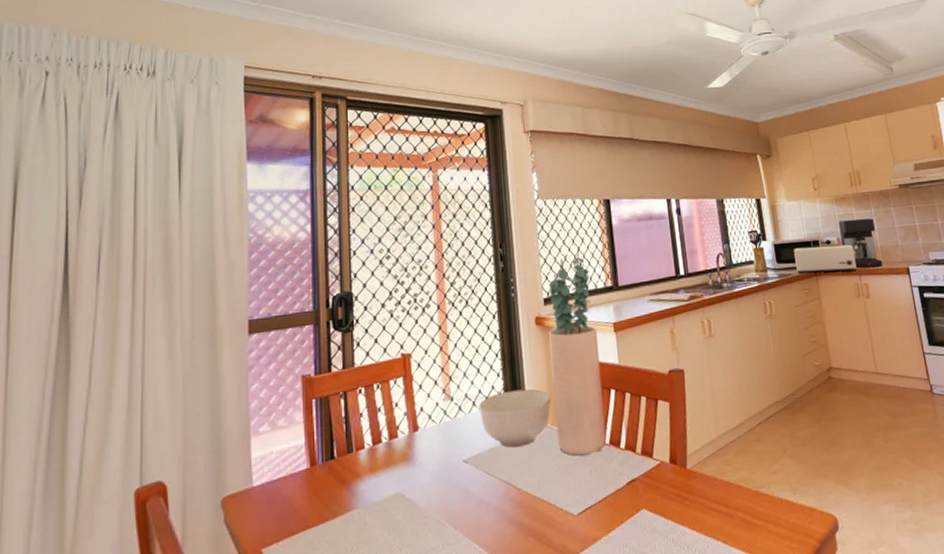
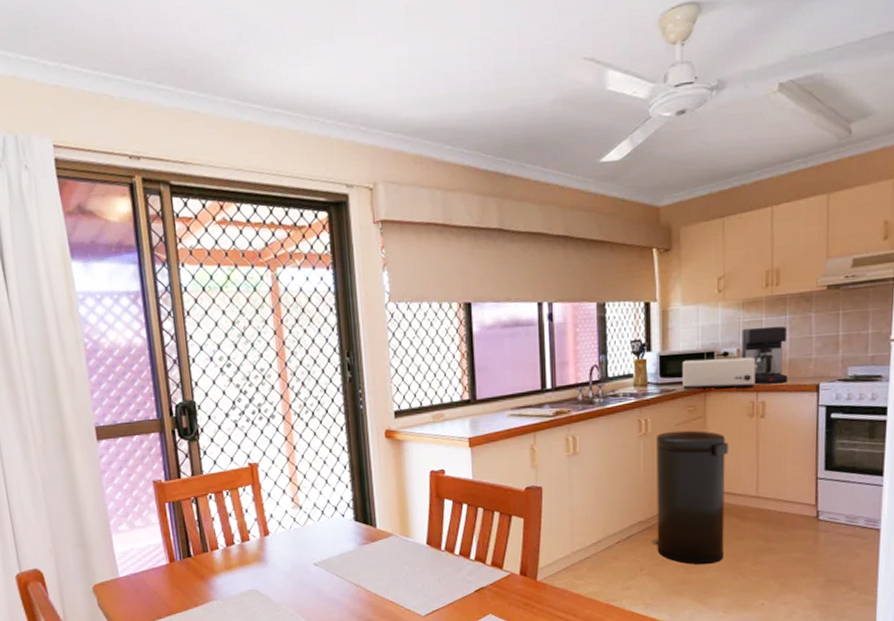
bowl: present [479,389,552,448] -> none [328,500,401,554]
vase: present [548,248,607,456] -> none [398,358,457,564]
pedal bin: none [781,311,857,444] -> present [650,430,728,565]

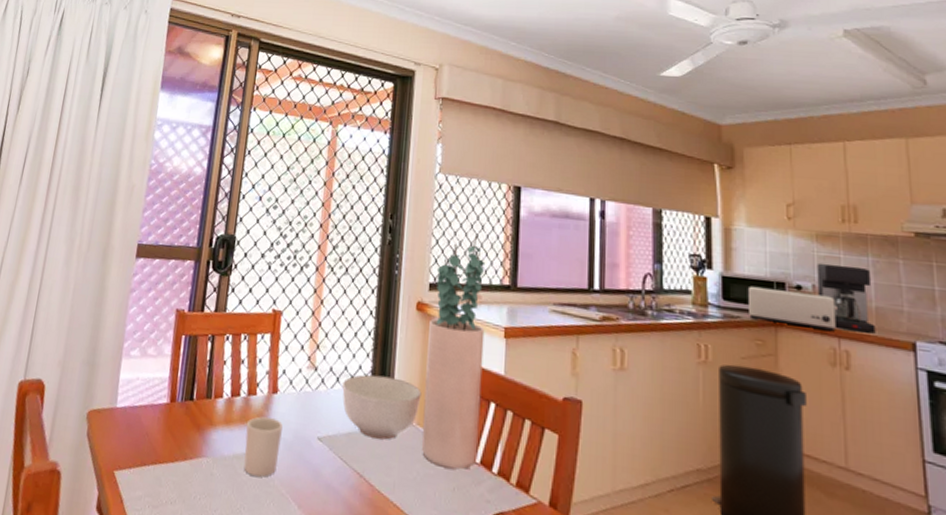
mug: none [247,556,282,606] -> present [243,416,283,477]
bowl: none [328,500,401,554] -> present [342,374,422,440]
vase: none [398,358,457,564] -> present [421,235,486,470]

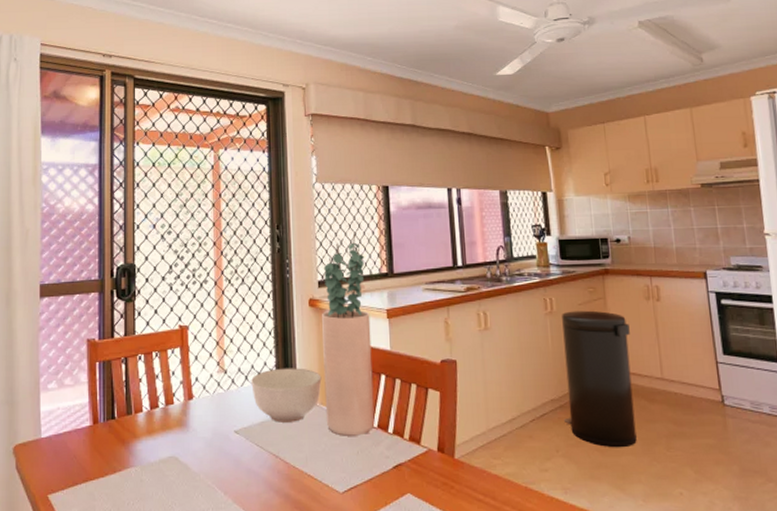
mug: present [243,416,283,477] -> none [169,422,202,474]
toaster: present [747,285,837,332] -> none [580,244,648,273]
coffee maker: present [817,263,876,334] -> none [630,217,677,270]

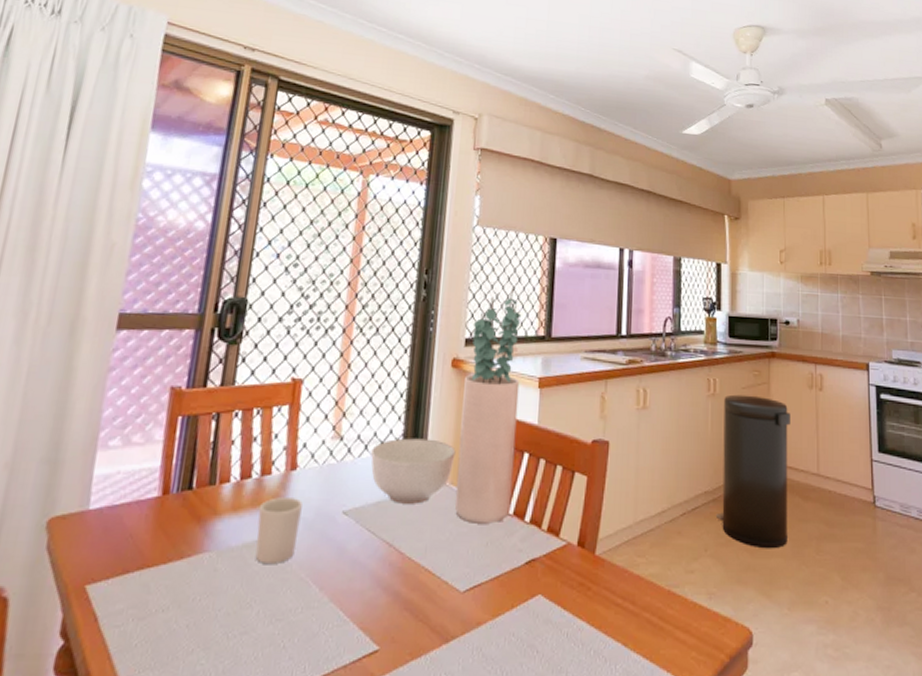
mug: none [169,422,202,474] -> present [255,497,303,563]

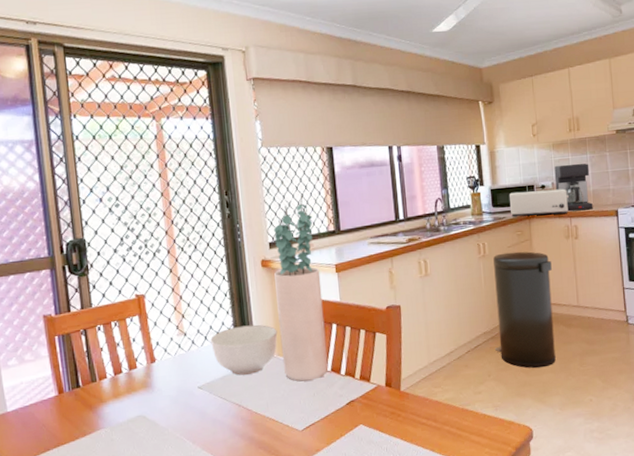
mug: present [255,497,303,563] -> none [134,382,168,431]
toaster: none [748,323,815,359] -> present [510,188,569,217]
coffee maker: none [801,300,842,358] -> present [554,163,593,211]

